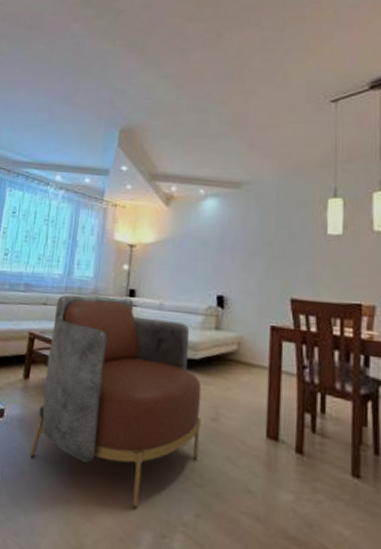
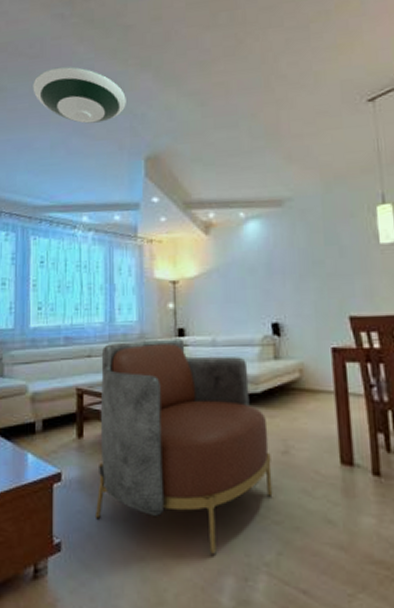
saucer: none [27,39,110,93] -> present [33,66,126,124]

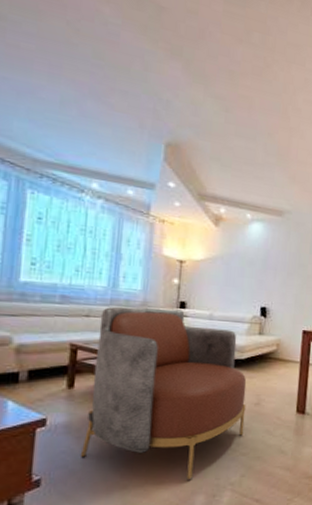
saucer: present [33,66,126,124] -> none [42,16,153,95]

